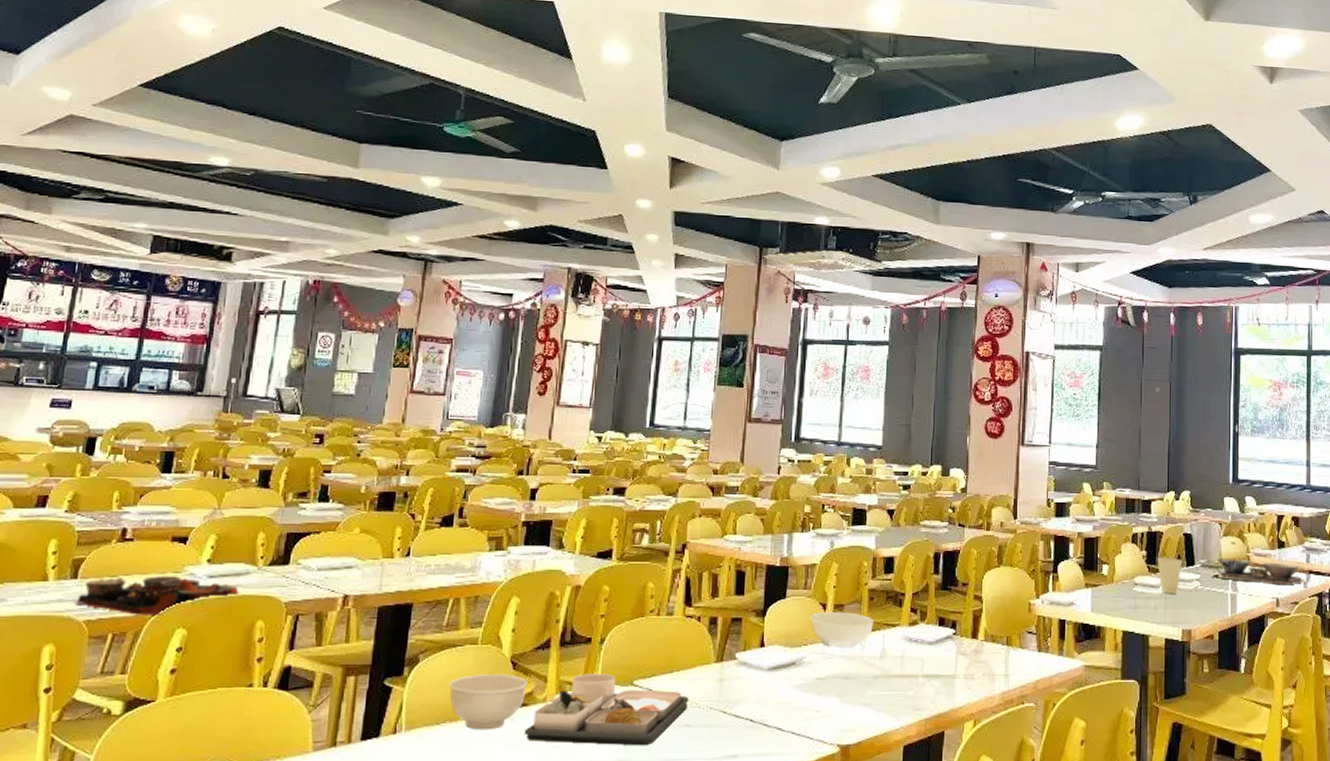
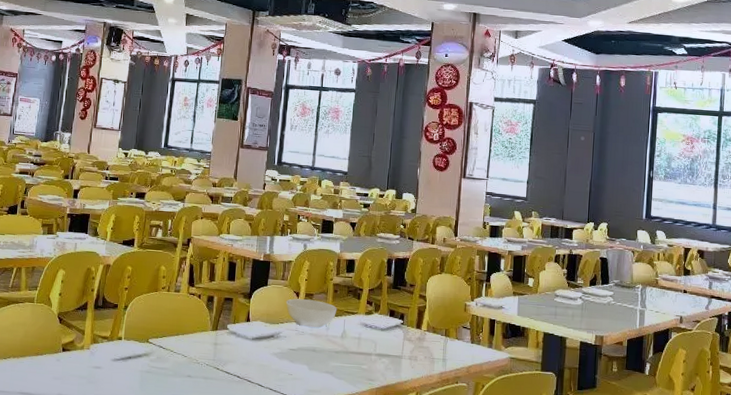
soup bowl: present [448,674,529,730] -> none [13,324,71,366]
food tray: present [524,674,689,746] -> none [67,331,191,389]
cup: present [1157,557,1183,594] -> none [576,275,598,306]
food tray: present [1210,542,1306,586] -> none [622,267,708,306]

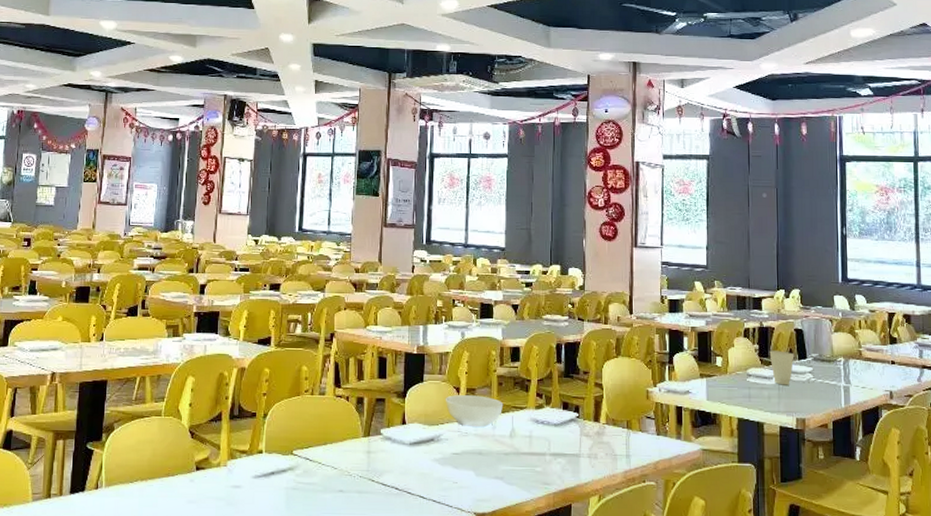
cup: none [576,275,598,306] -> present [769,350,795,385]

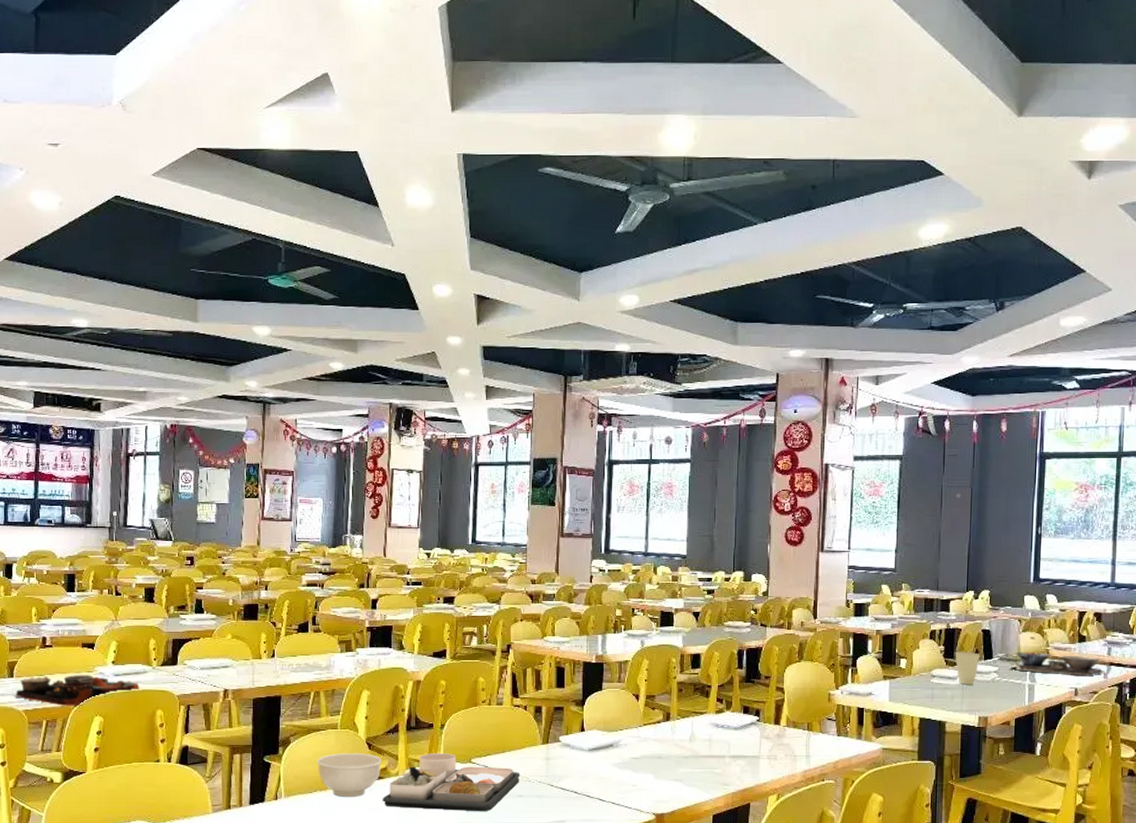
soup bowl: none [139,441,205,489] -> present [316,753,383,798]
food tray: none [203,443,342,507] -> present [382,753,521,812]
bowl: present [445,395,504,428] -> none [624,702,684,733]
food tray: none [823,337,920,379] -> present [1008,637,1106,677]

